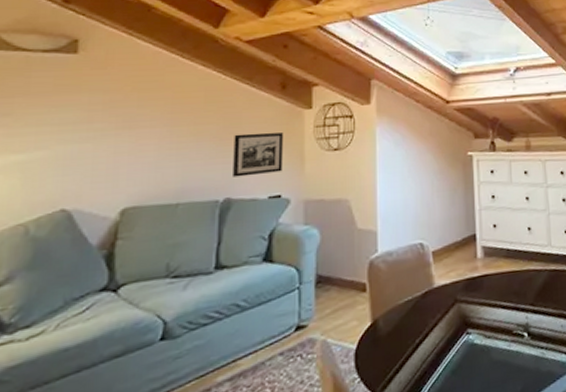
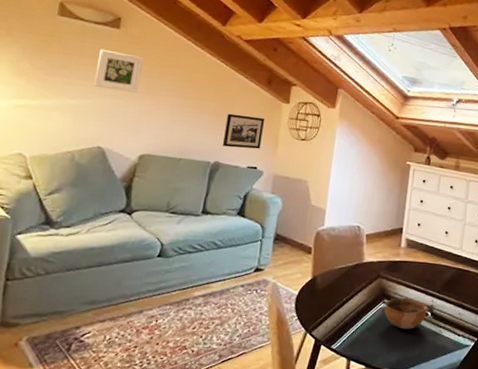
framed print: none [48,82,114,133] -> present [94,49,143,93]
bowl: none [466,320,522,363] -> present [381,298,427,330]

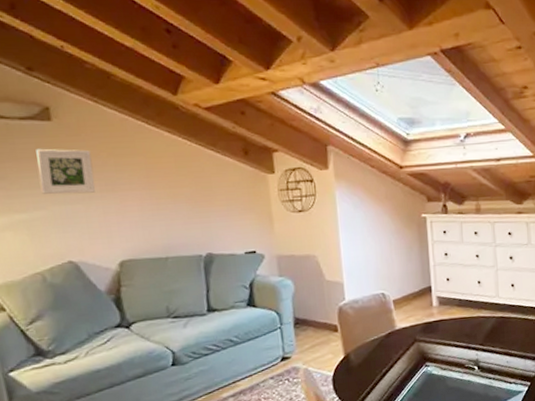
picture frame: present [223,113,264,149] -> none [207,195,255,235]
bowl: present [381,298,427,330] -> none [425,356,473,389]

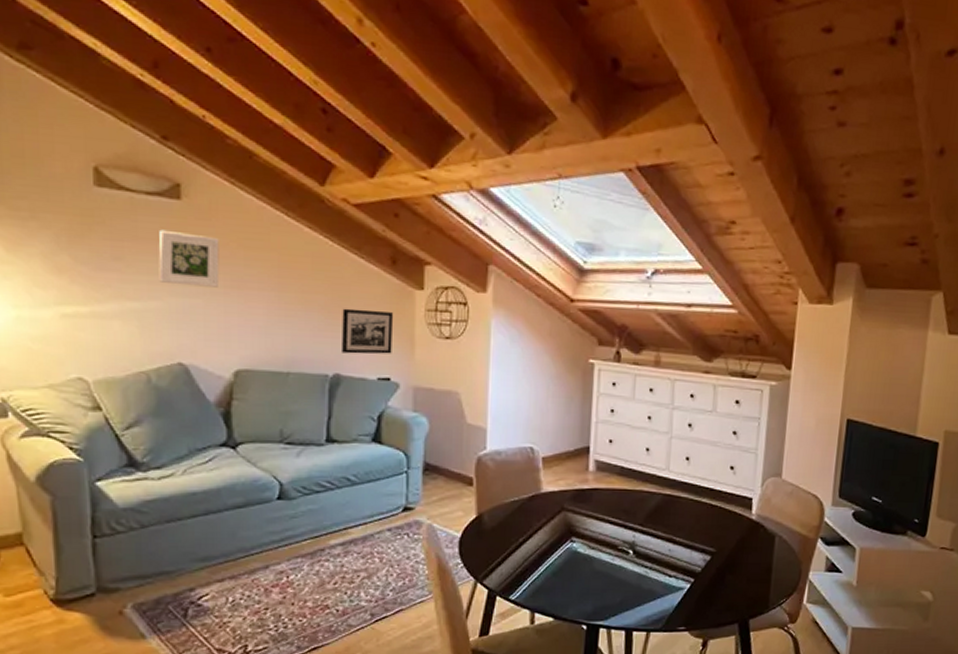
picture frame: none [207,195,255,235] -> present [342,308,393,355]

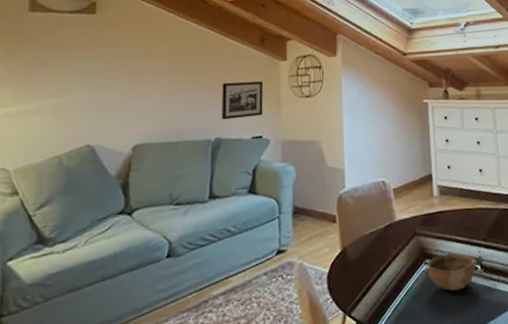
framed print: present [158,229,220,288] -> none [75,38,124,81]
bowl: none [569,534,628,573] -> present [424,253,476,291]

